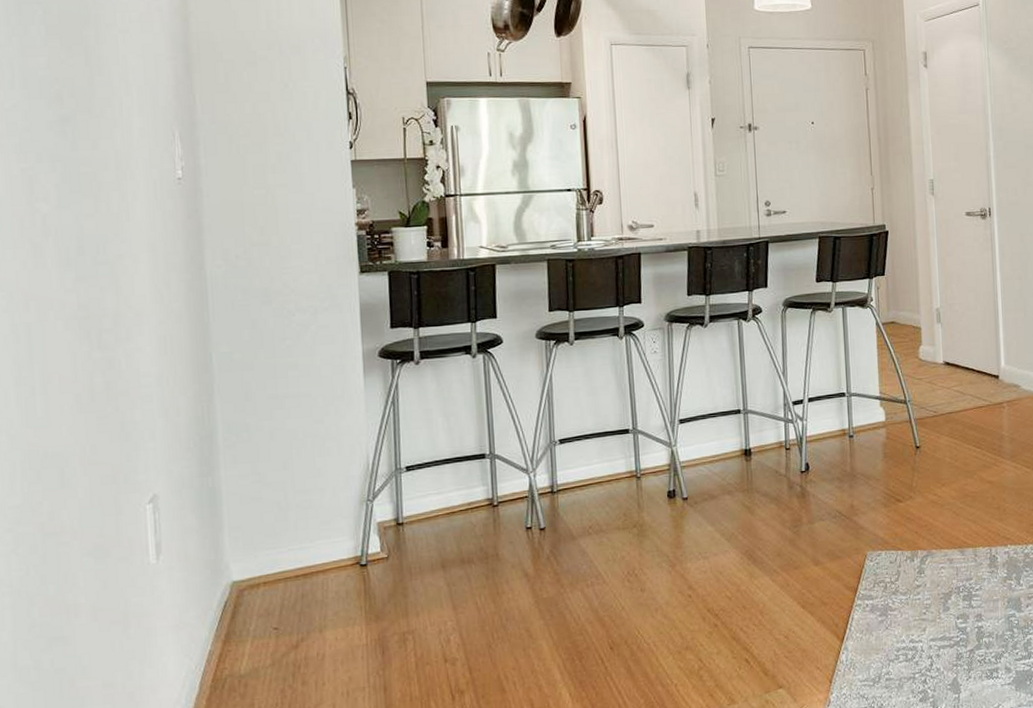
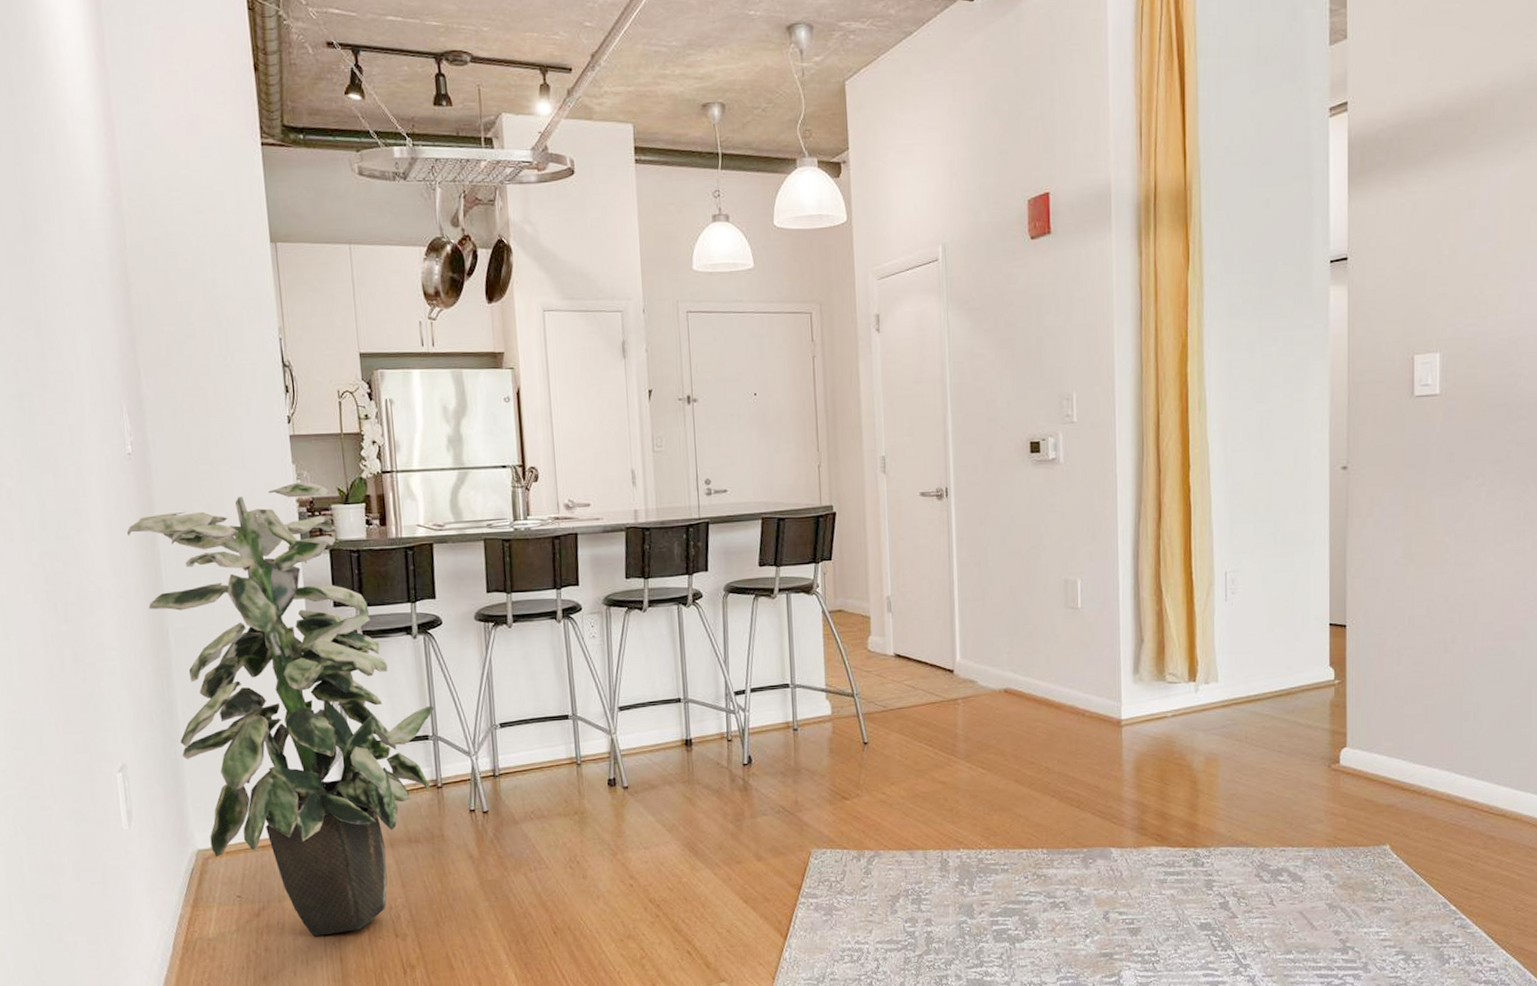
indoor plant: none [171,205,492,666] -> present [126,482,435,936]

